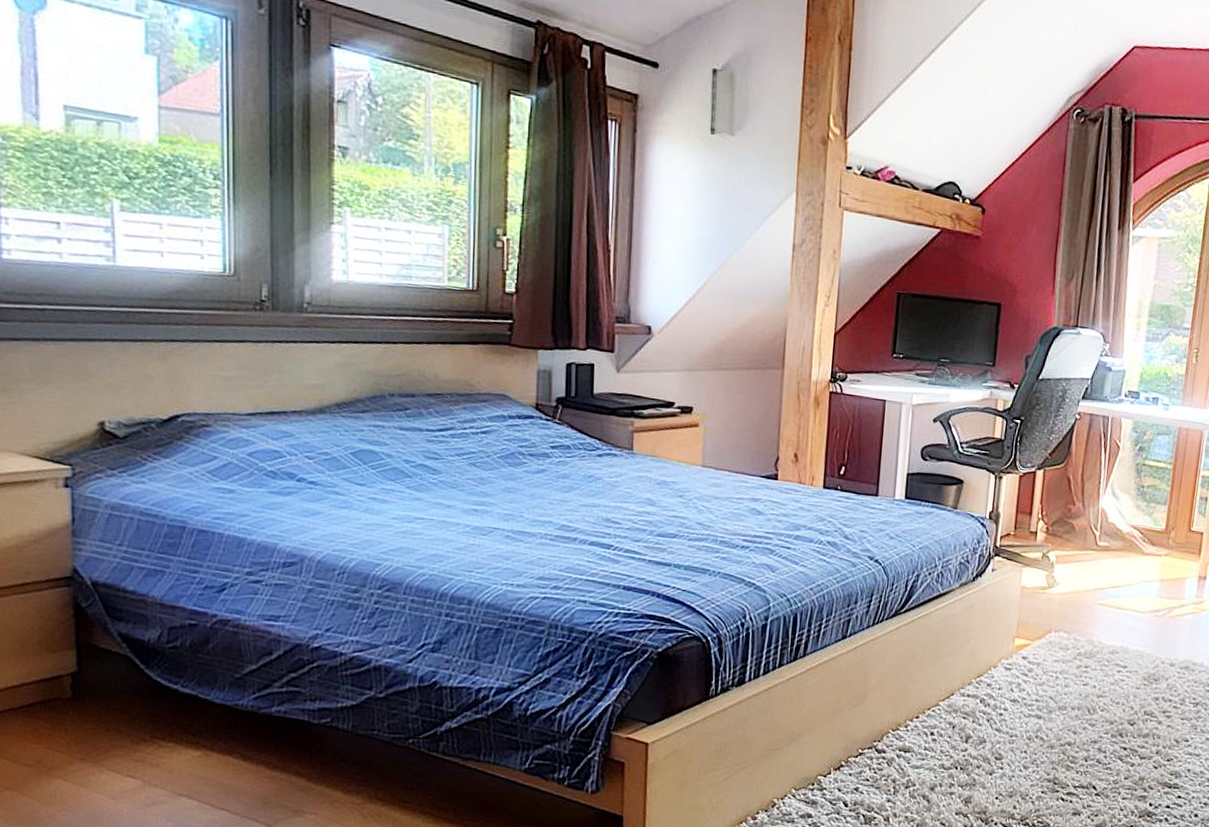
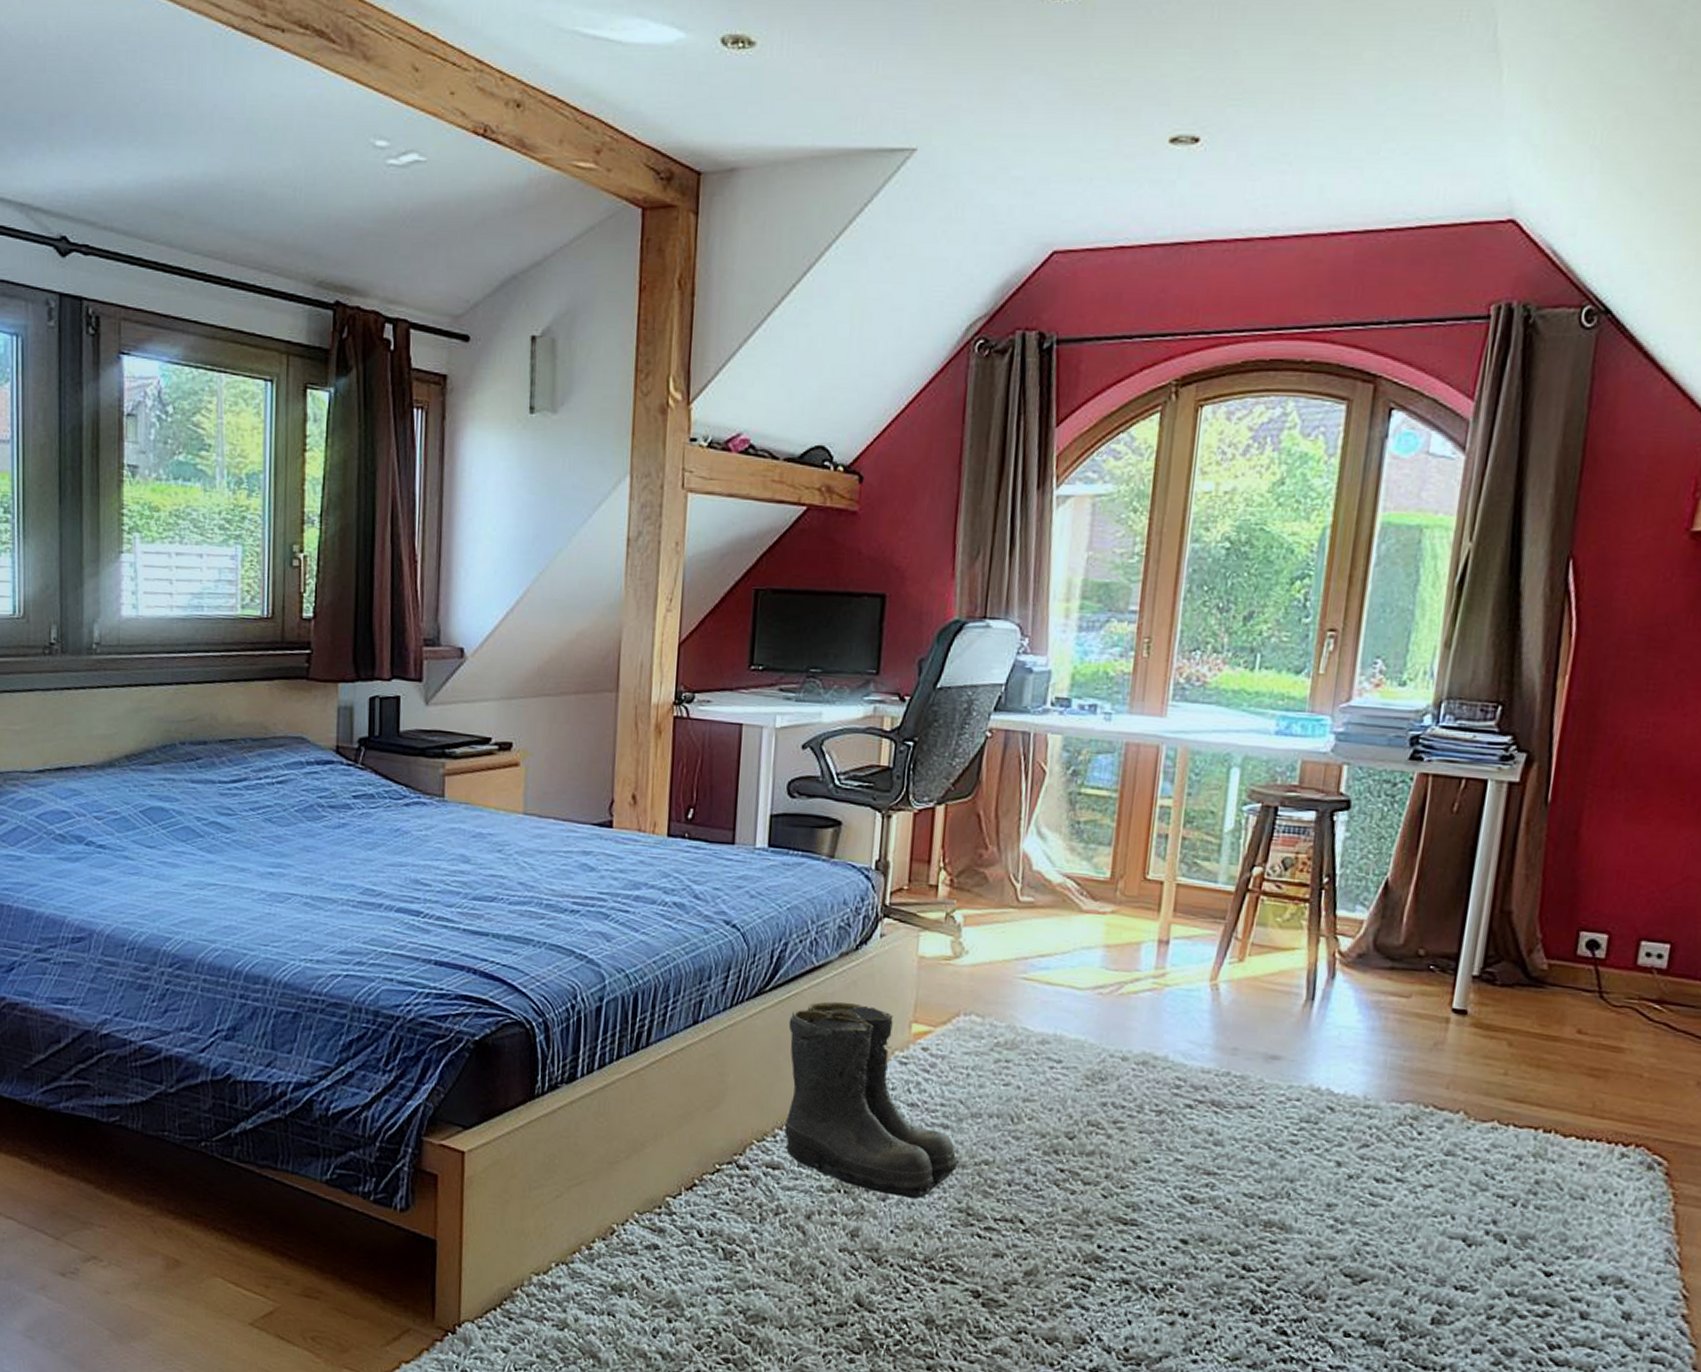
boots: none [914,621,1050,773] -> present [784,1001,960,1200]

